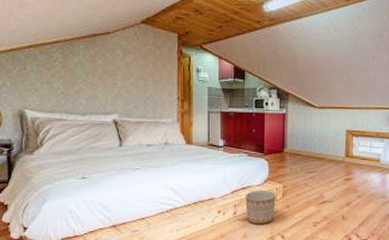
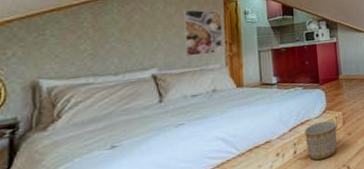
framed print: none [141,60,175,109] -> present [184,9,223,57]

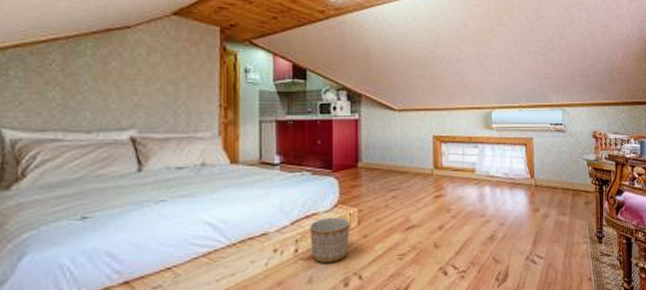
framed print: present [184,9,223,57] -> none [171,60,216,119]

